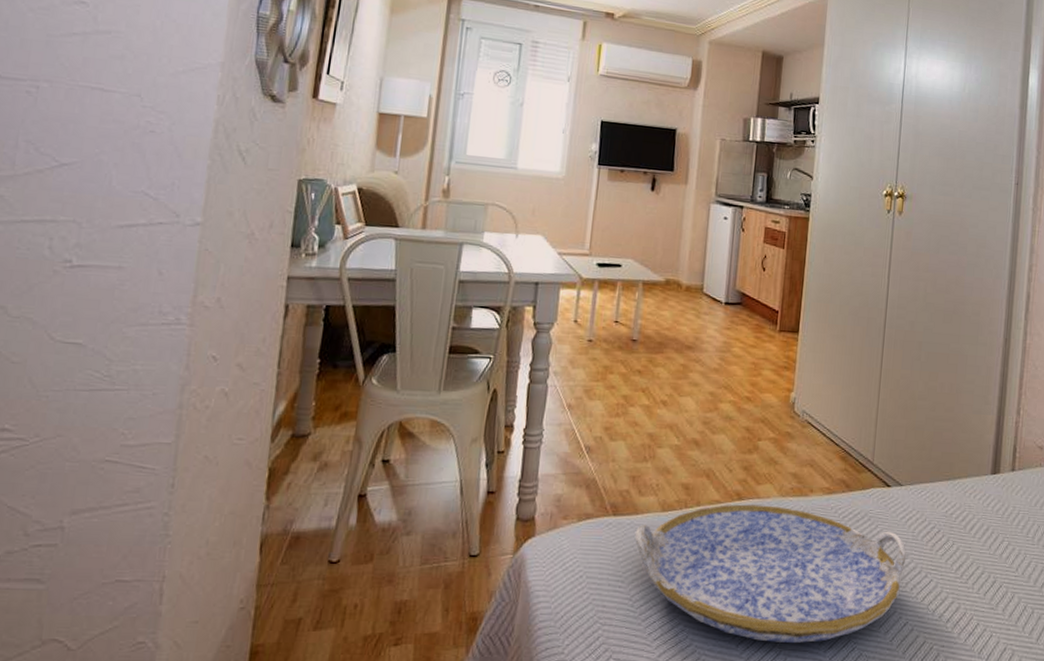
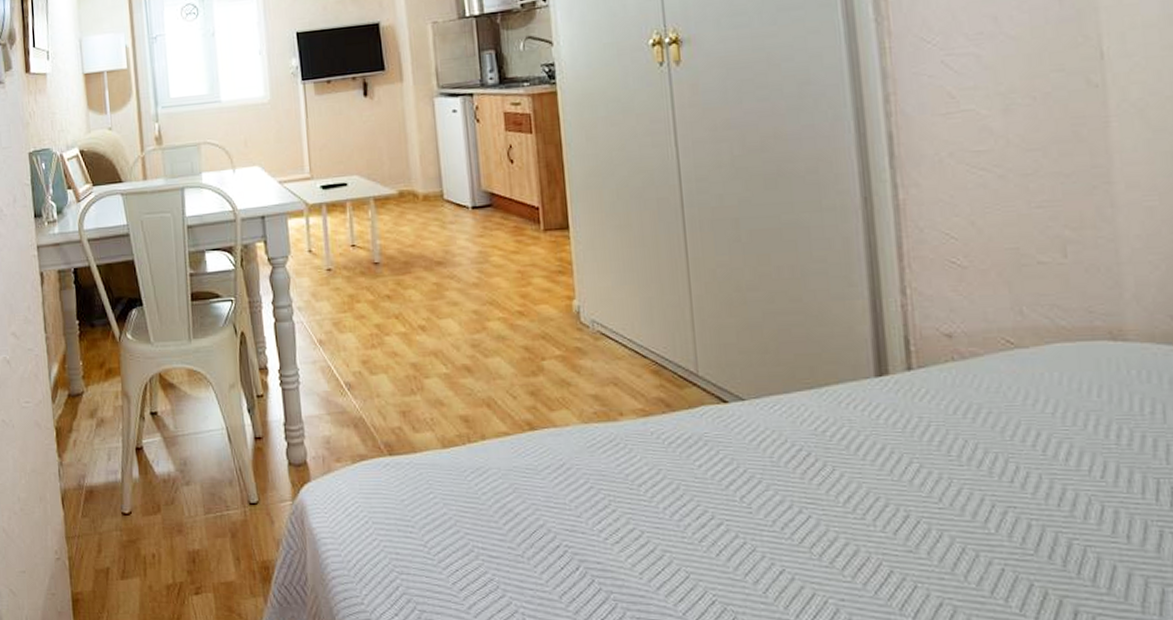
serving tray: present [634,504,907,644] -> none [416,434,767,596]

